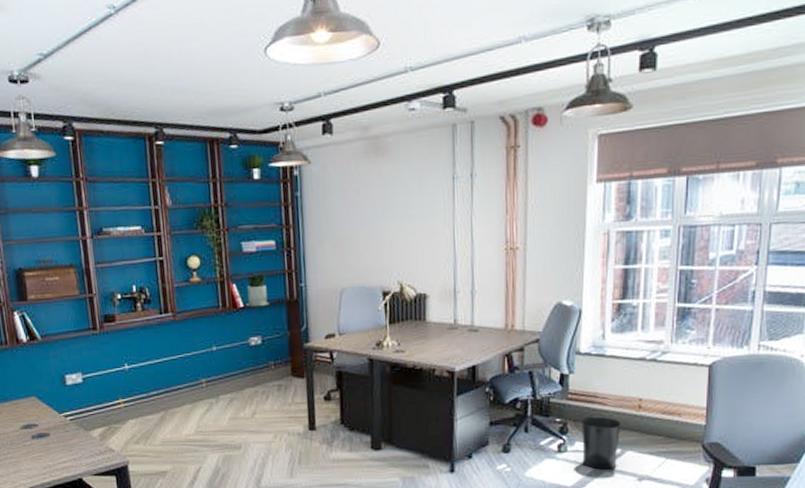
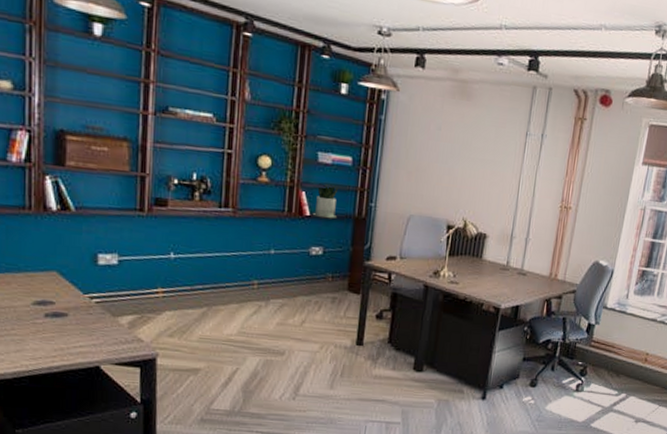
waste bin: present [580,416,621,470] -> none [594,363,630,411]

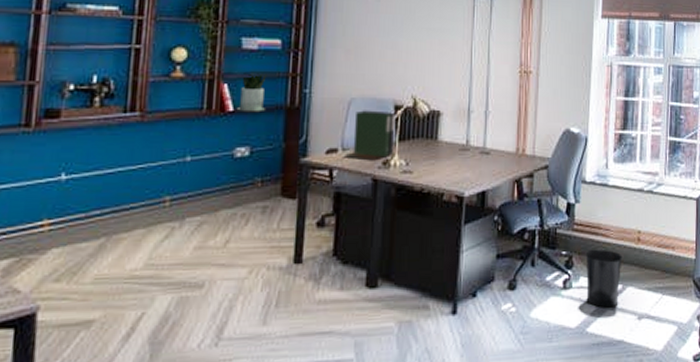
binder: none [409,226,448,269] -> present [353,110,396,158]
waste bin: none [594,363,630,411] -> present [585,248,622,308]

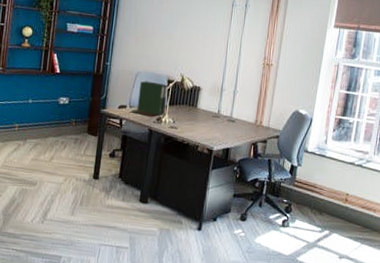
planter: present [236,73,267,113] -> none [61,48,82,76]
waste bin: present [585,248,622,308] -> none [299,201,332,246]

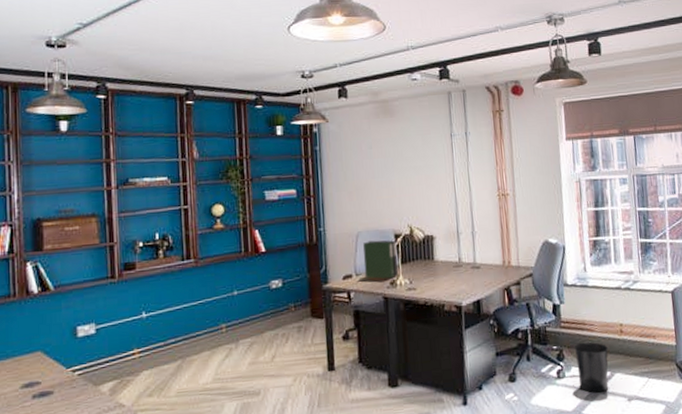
waste bin: none [299,201,332,246] -> present [574,341,609,393]

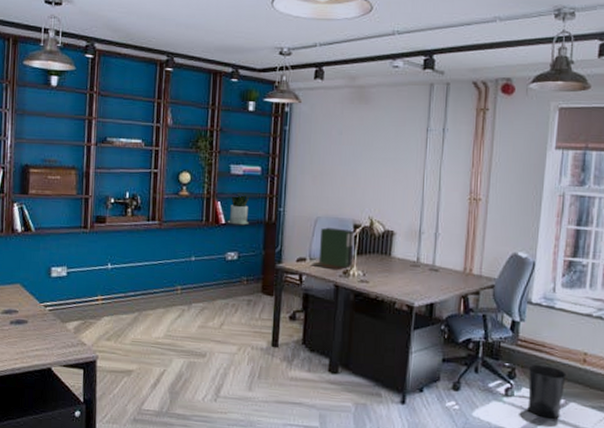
planter: none [267,218,290,252] -> present [227,193,250,226]

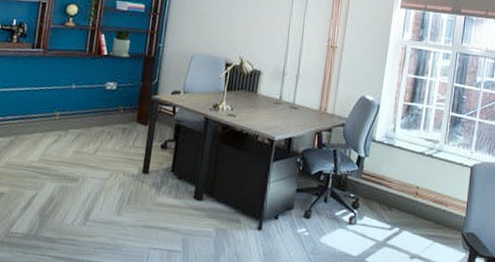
binder: present [318,227,355,268] -> none [191,64,226,103]
waste bin: present [527,364,567,419] -> none [367,195,401,245]

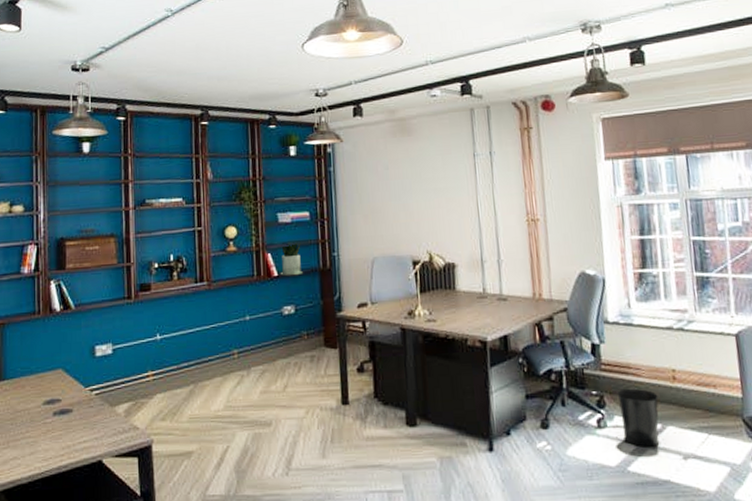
waste bin: none [367,195,401,245] -> present [616,388,660,447]

